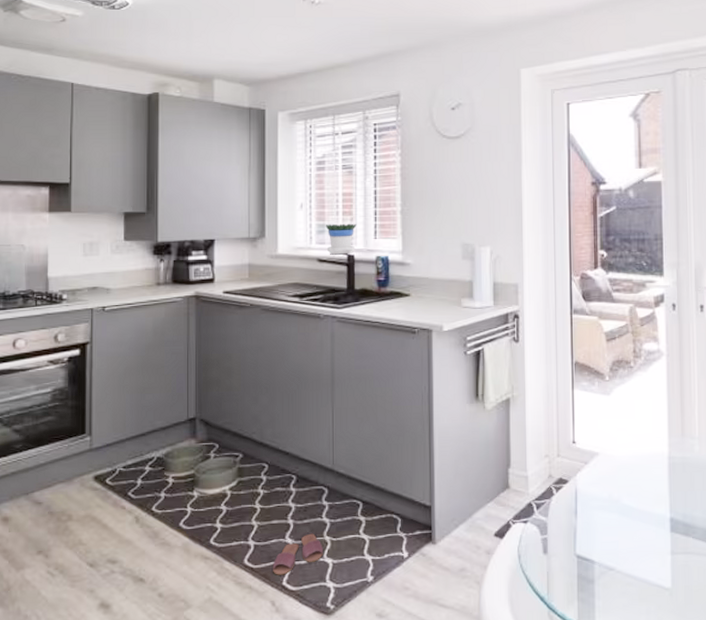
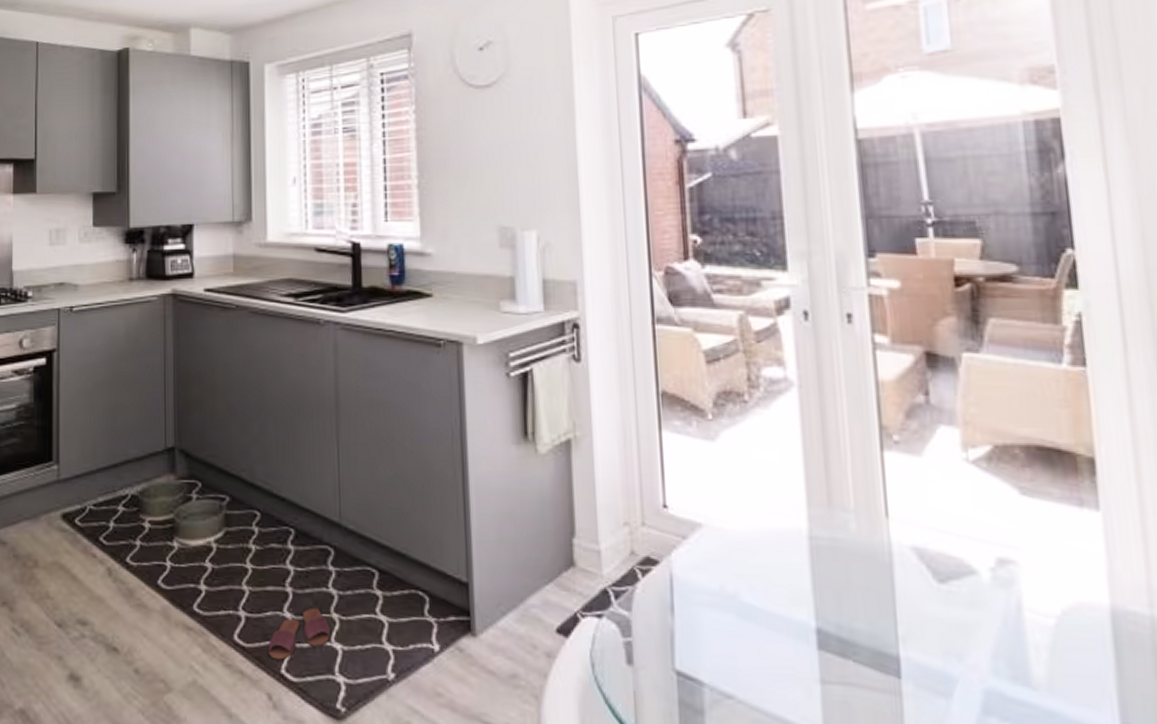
flowerpot: present [325,223,357,255] -> none [323,201,362,243]

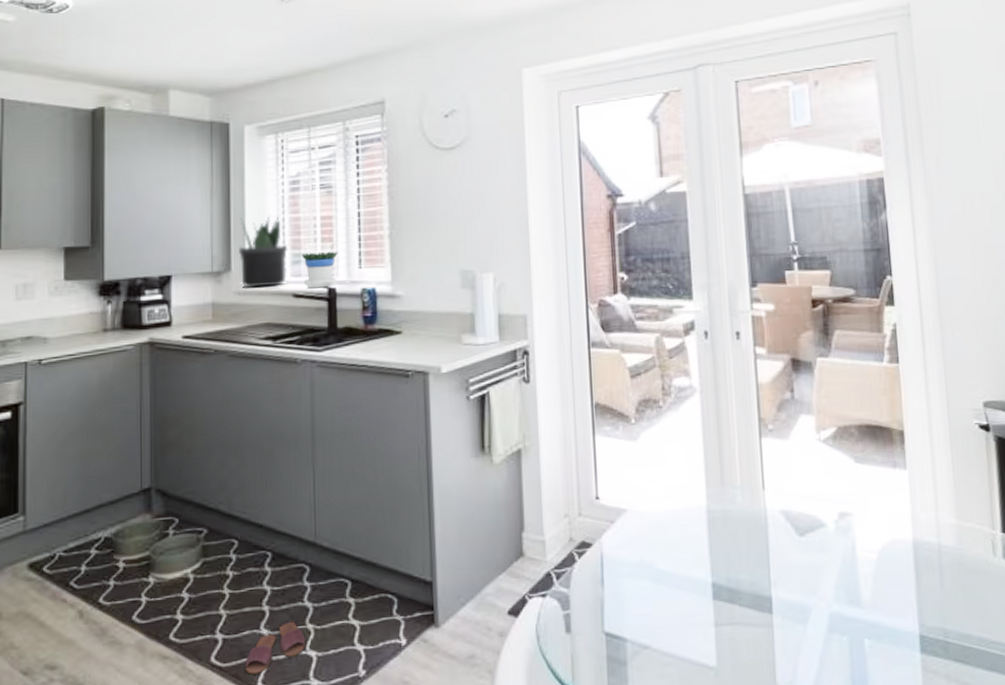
planter: none [260,161,309,240] -> present [239,215,287,288]
flowerpot: none [323,201,362,243] -> present [301,251,338,289]

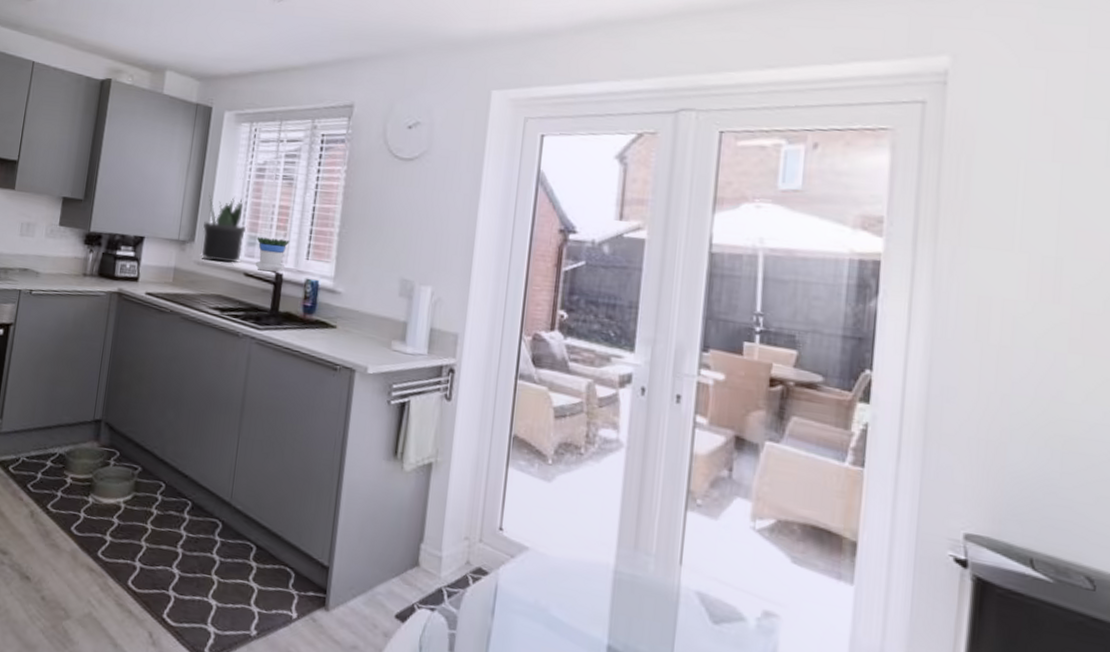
slippers: present [245,621,305,675] -> none [155,568,209,607]

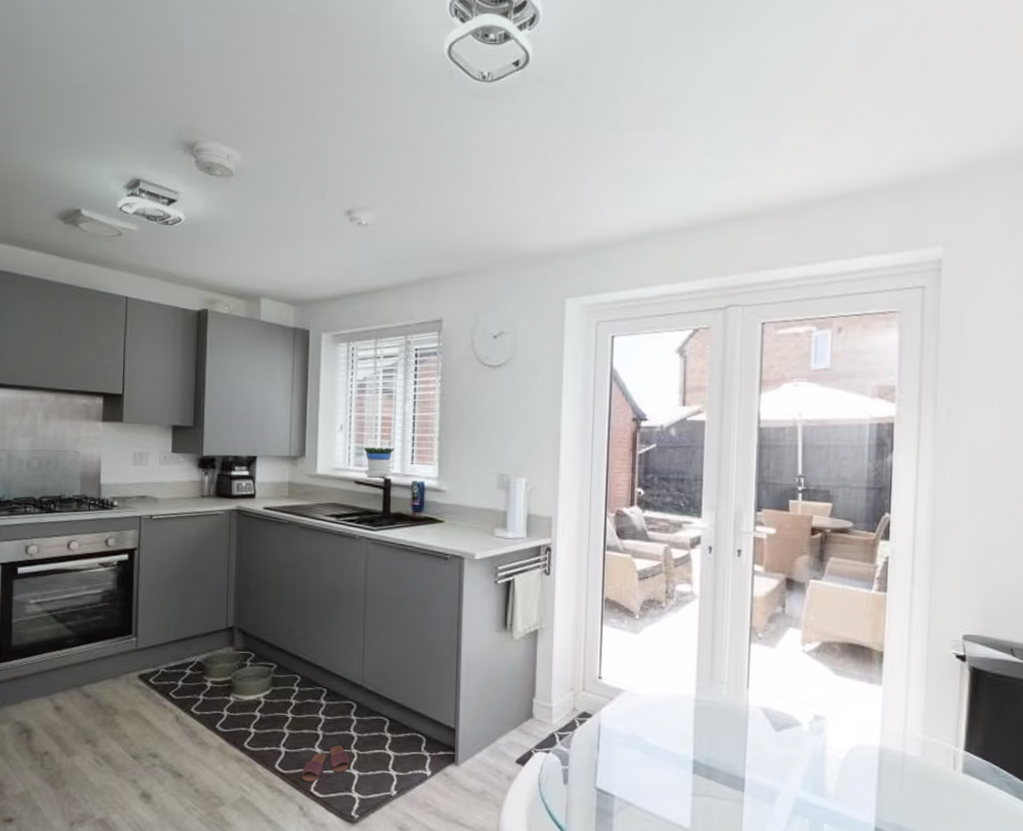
slippers: none [155,568,209,607] -> present [302,745,350,782]
planter: present [202,195,246,263] -> none [312,412,352,473]

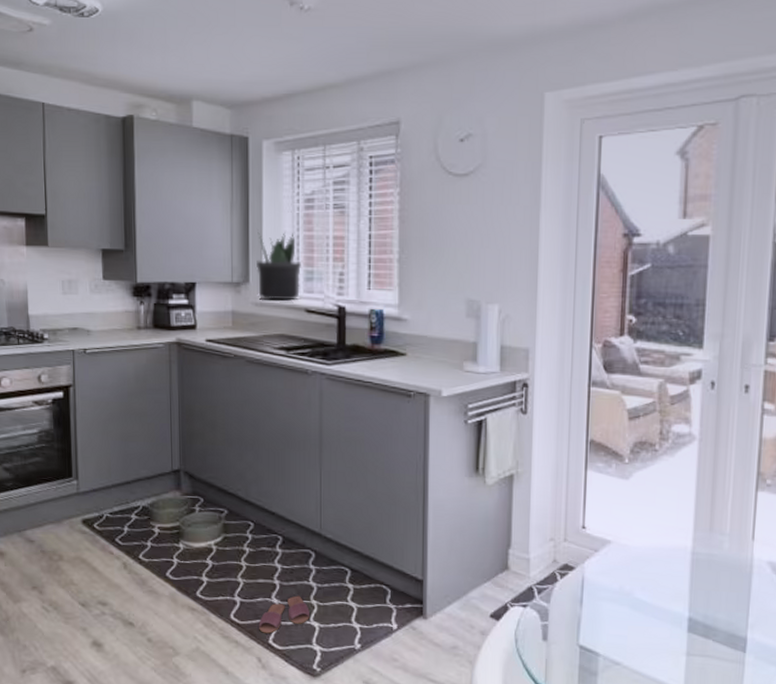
planter: none [312,412,352,473] -> present [256,231,301,301]
flowerpot: present [363,447,394,478] -> none [314,270,349,306]

